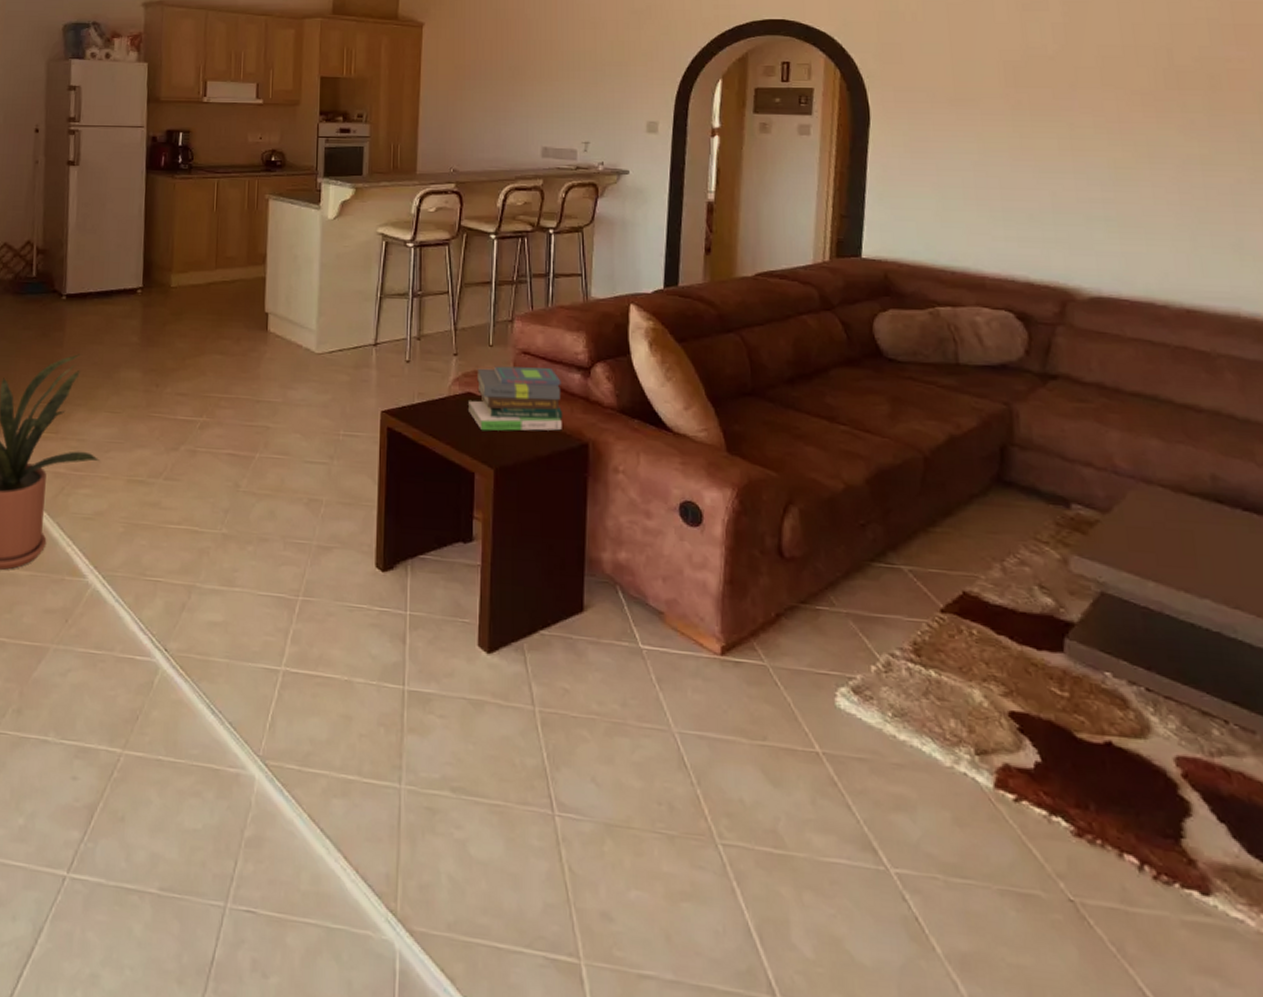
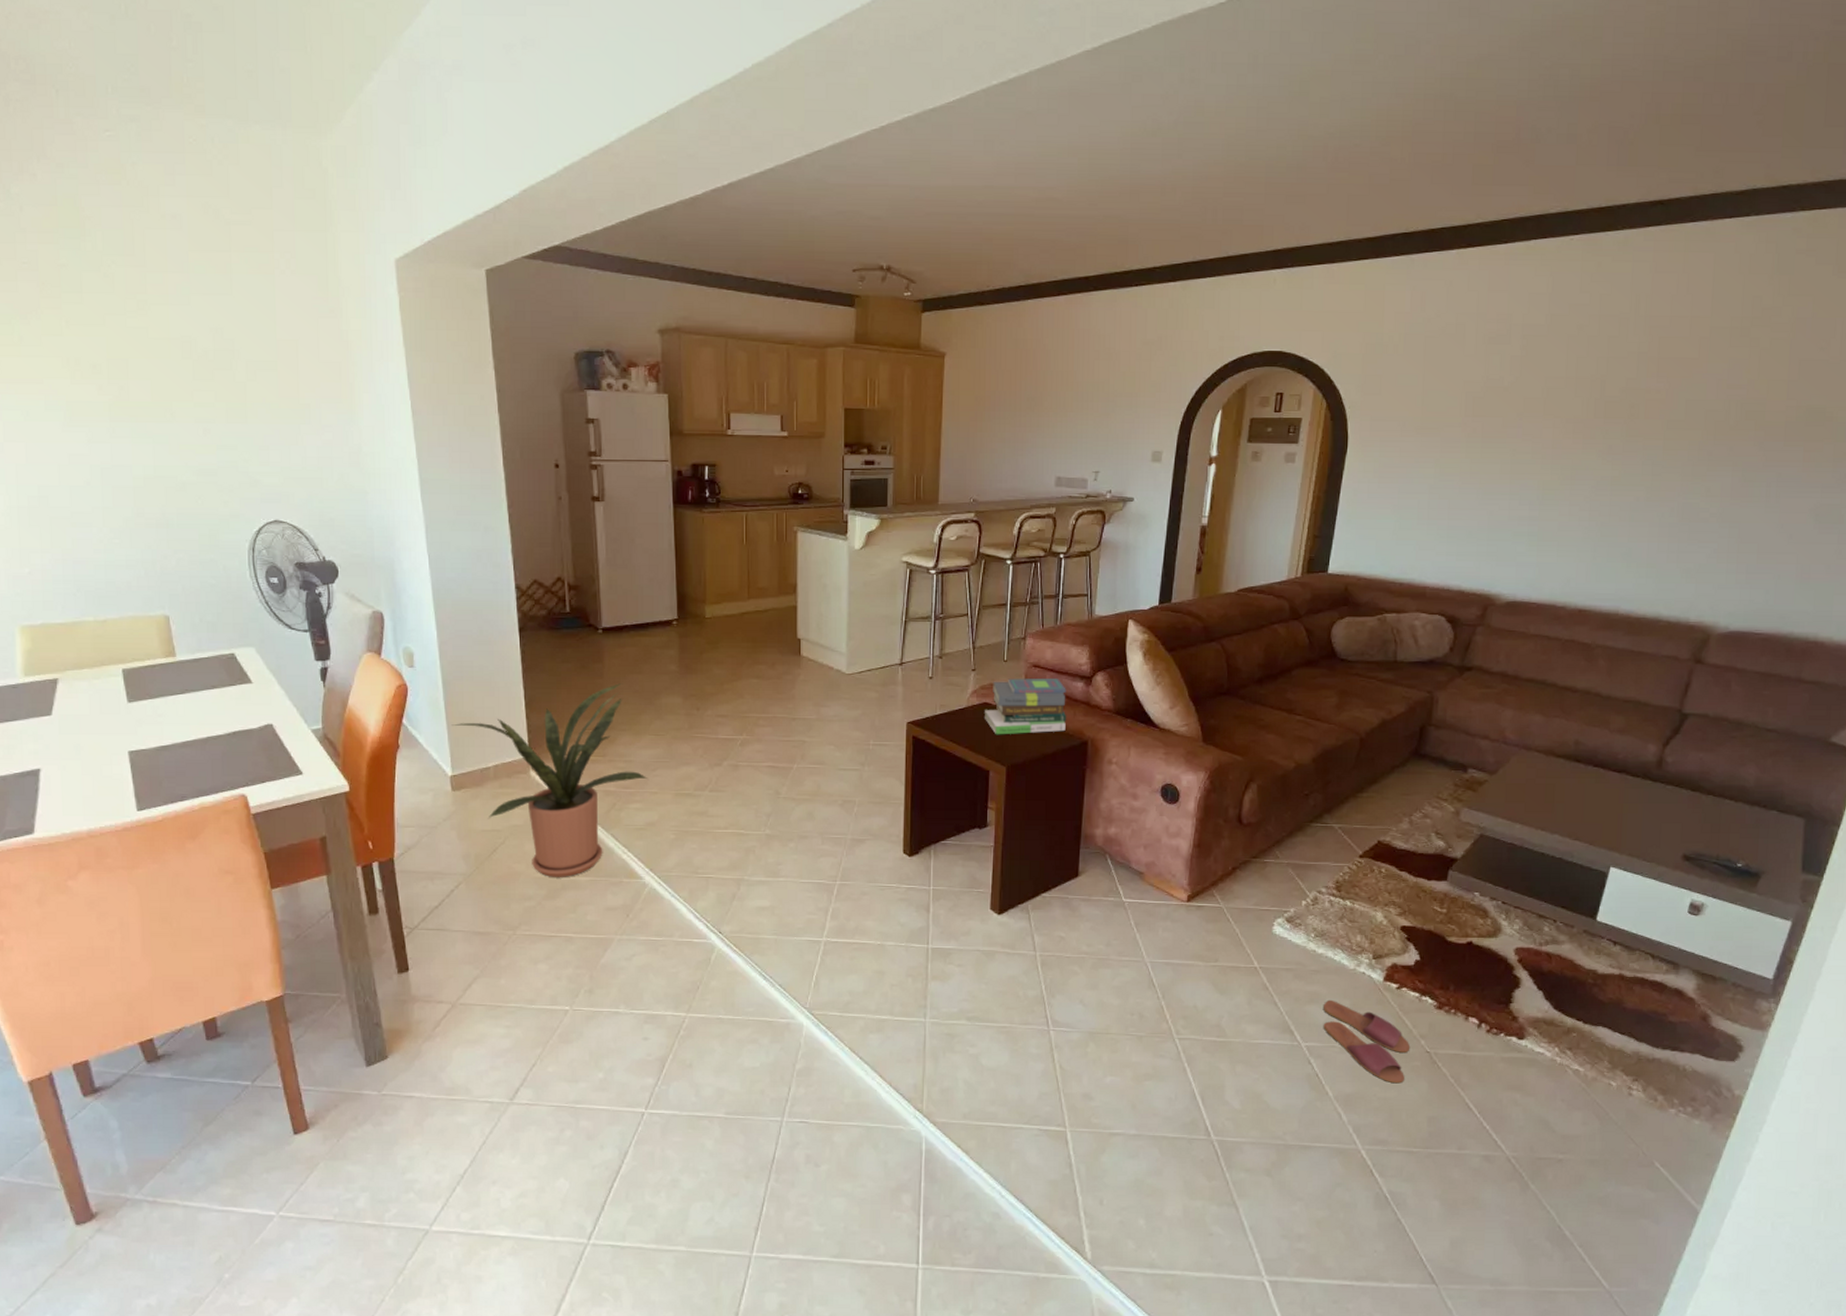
slippers: none [915,808,1045,945] -> present [1323,999,1410,1084]

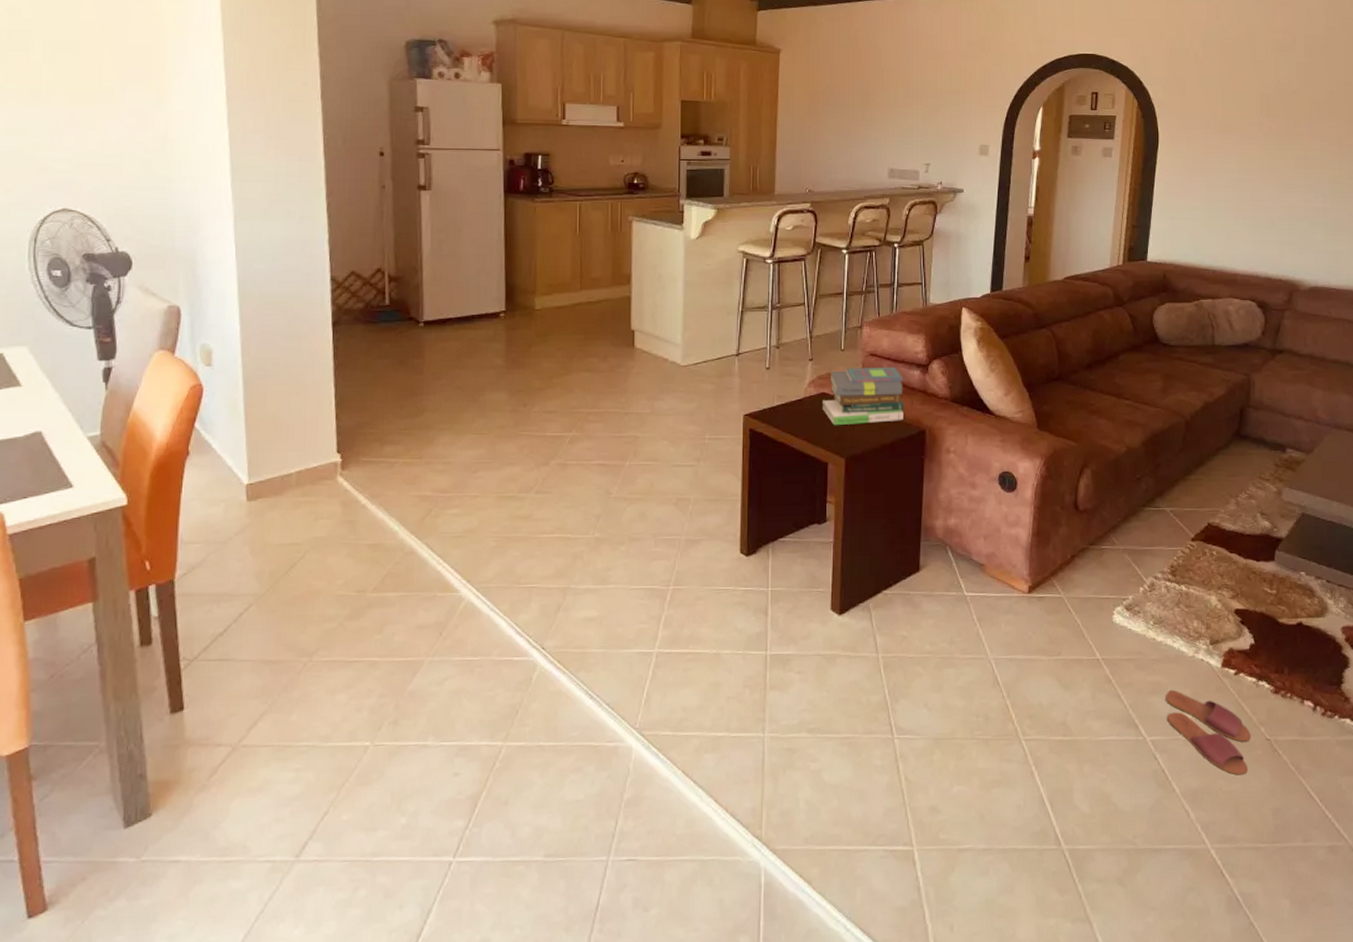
house plant: present [451,683,648,877] -> none [250,379,469,594]

